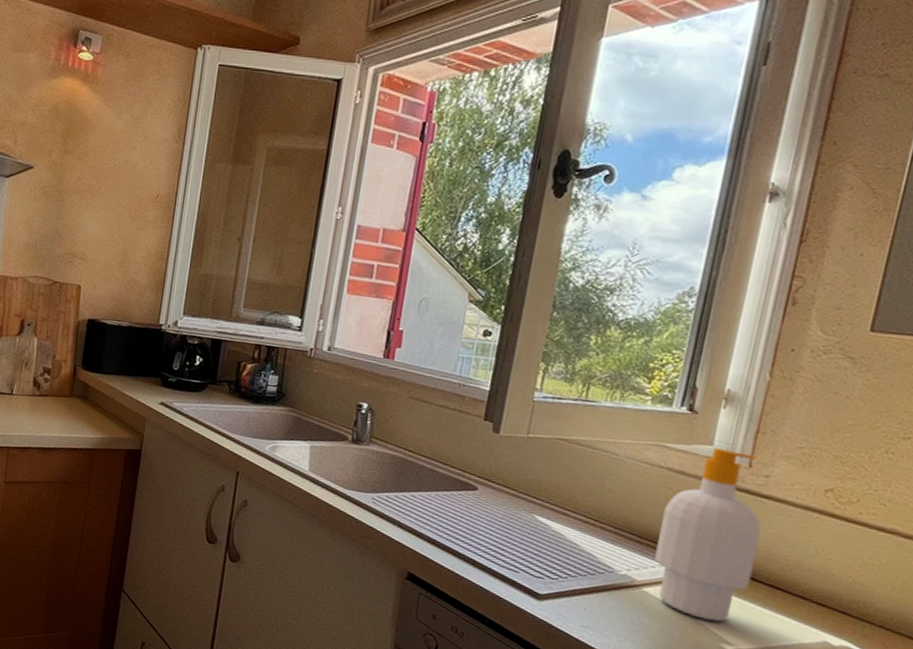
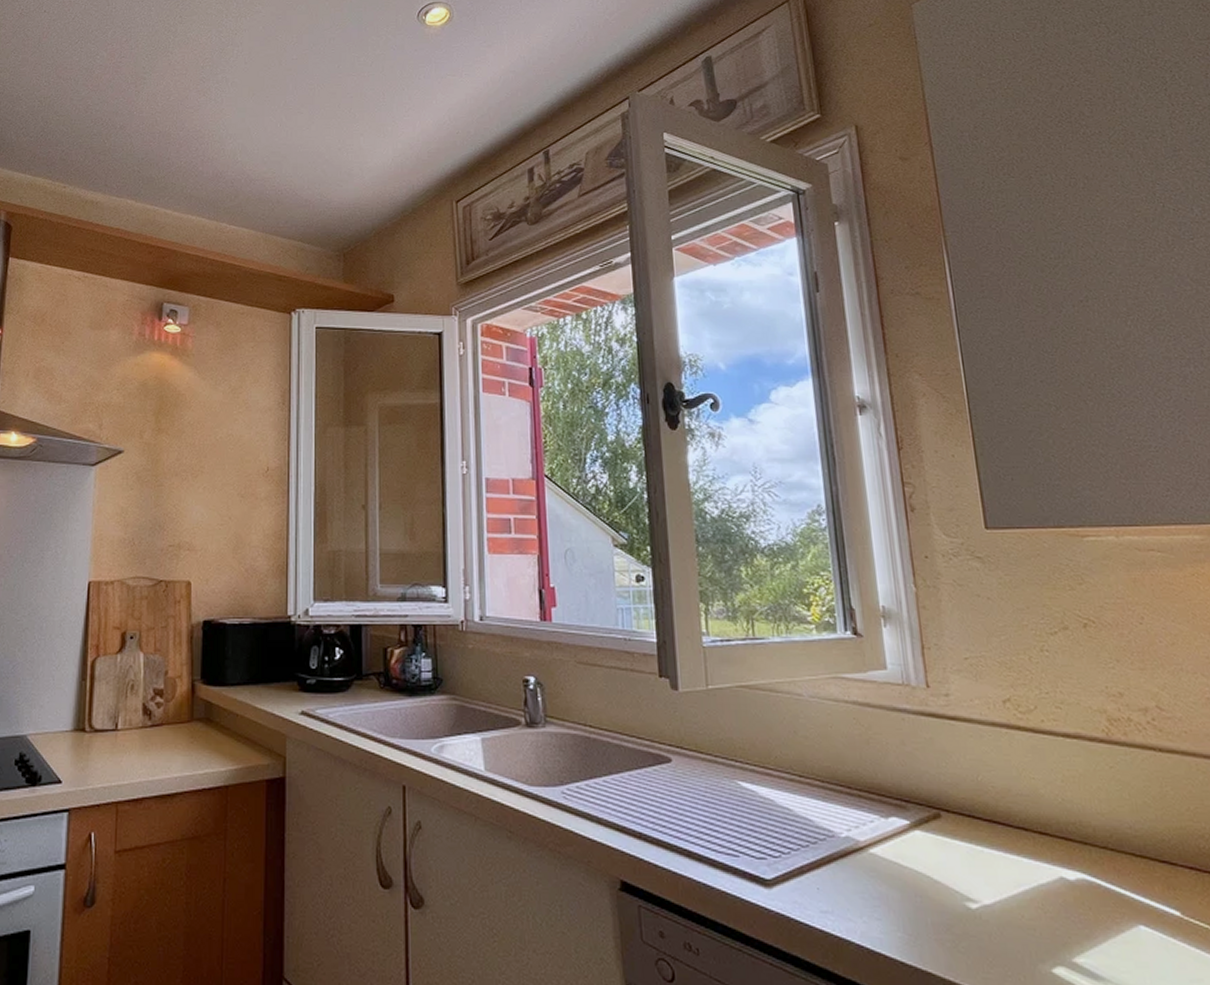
soap bottle: present [654,447,761,622] -> none [862,671,970,876]

